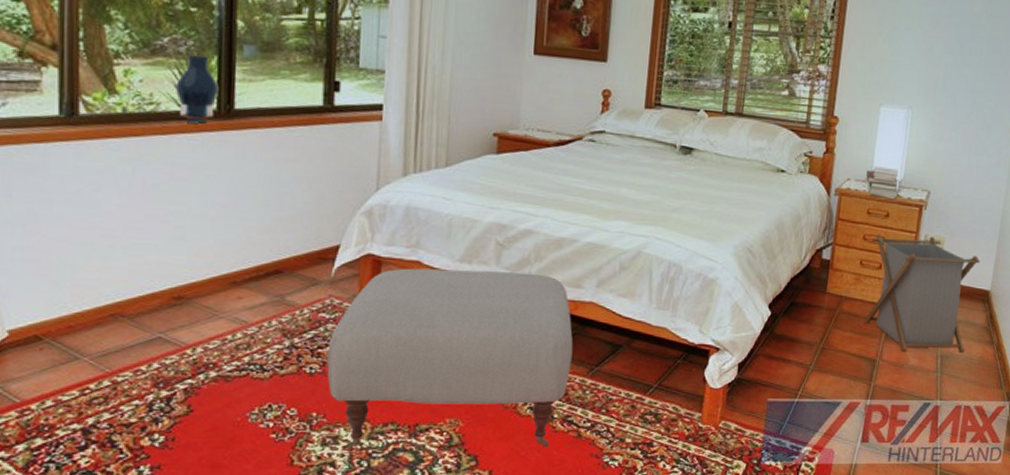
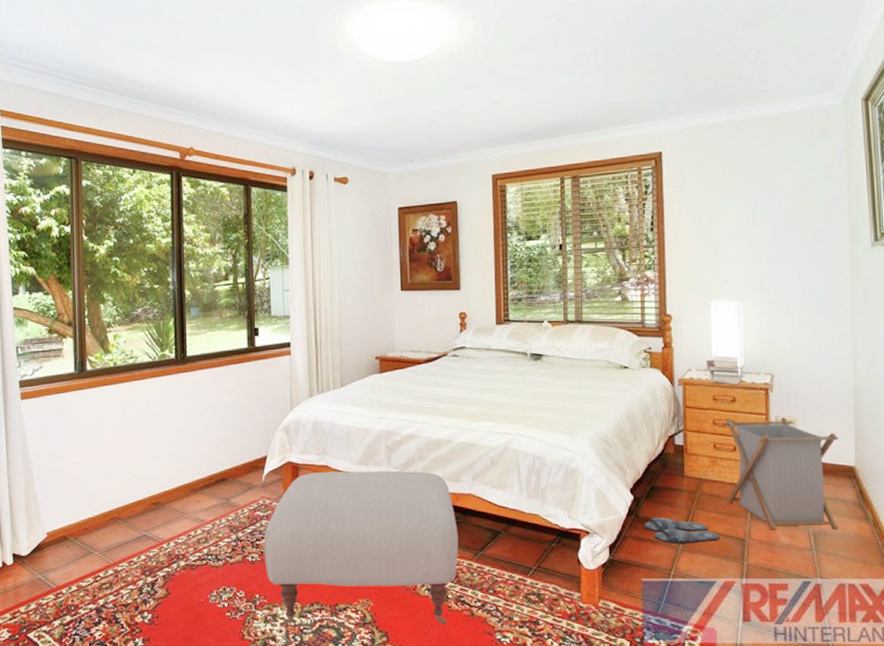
vase: present [176,54,219,124] -> none [147,319,176,369]
slippers: none [778,335,852,363] -> present [644,517,719,543]

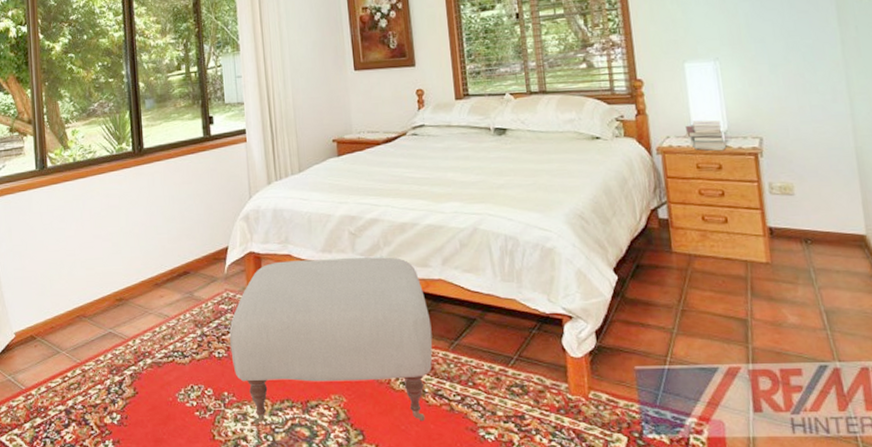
slippers: present [644,517,719,543] -> none [632,298,718,327]
laundry basket: present [721,417,839,531] -> none [708,184,853,309]

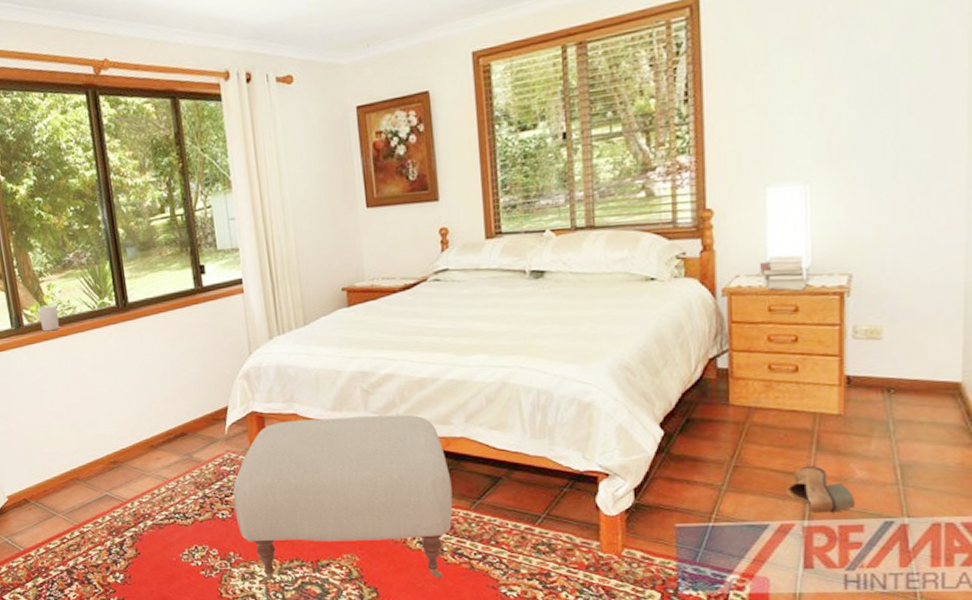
candle holder: none [62,150,80,173] -> present [38,306,59,332]
shoe: none [728,310,792,356] -> present [785,465,855,513]

